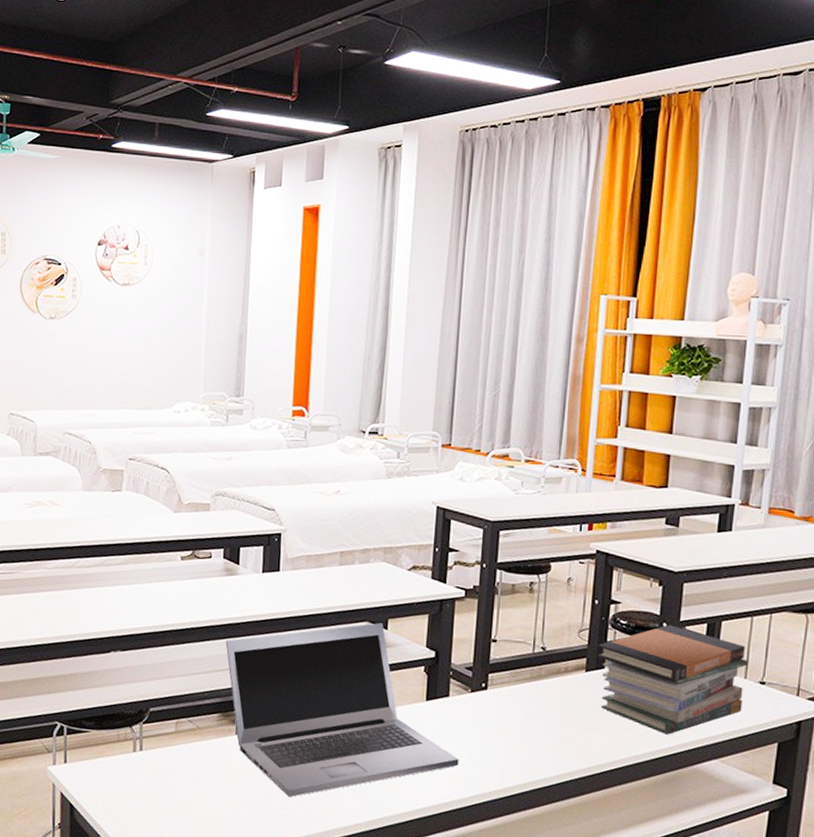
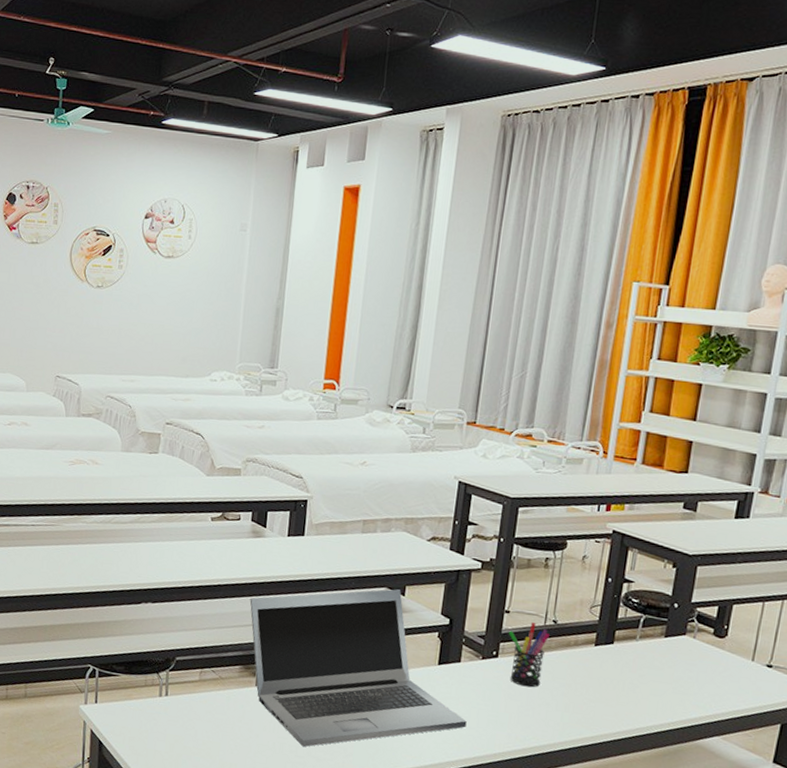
pen holder: none [496,650,539,719] -> present [508,621,550,688]
book stack: present [597,624,748,735] -> none [607,605,757,710]

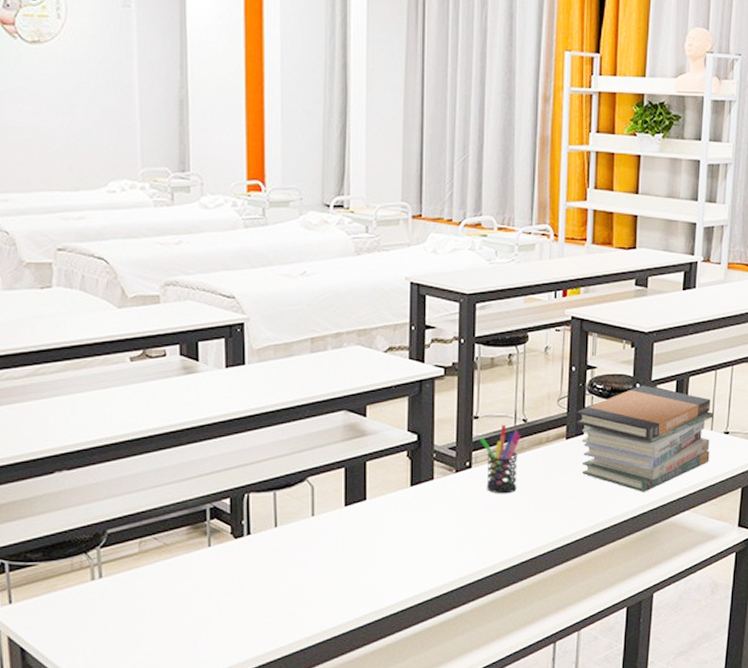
laptop: present [250,589,467,747] -> none [189,411,447,605]
book stack: none [607,605,757,710] -> present [576,385,714,492]

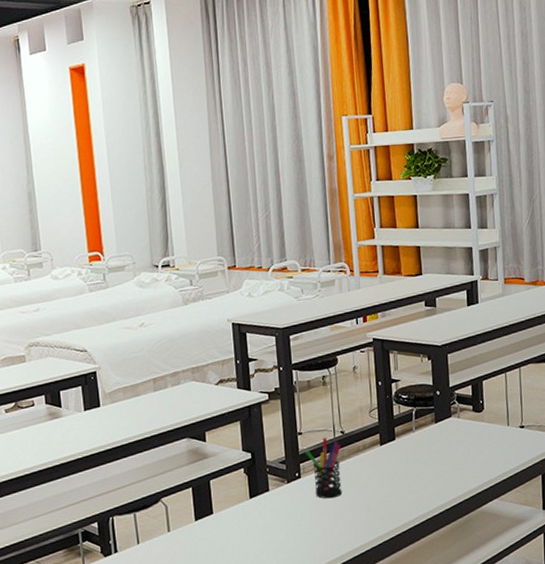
book stack: present [576,385,714,492] -> none [387,391,510,486]

